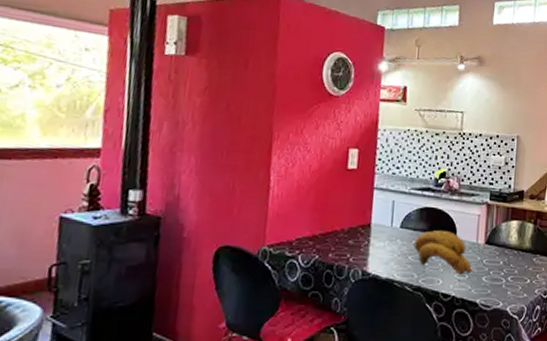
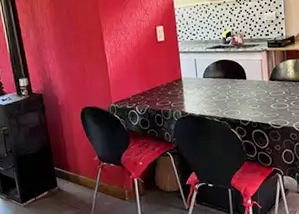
banana bunch: present [414,230,472,275] -> none [215,75,262,106]

